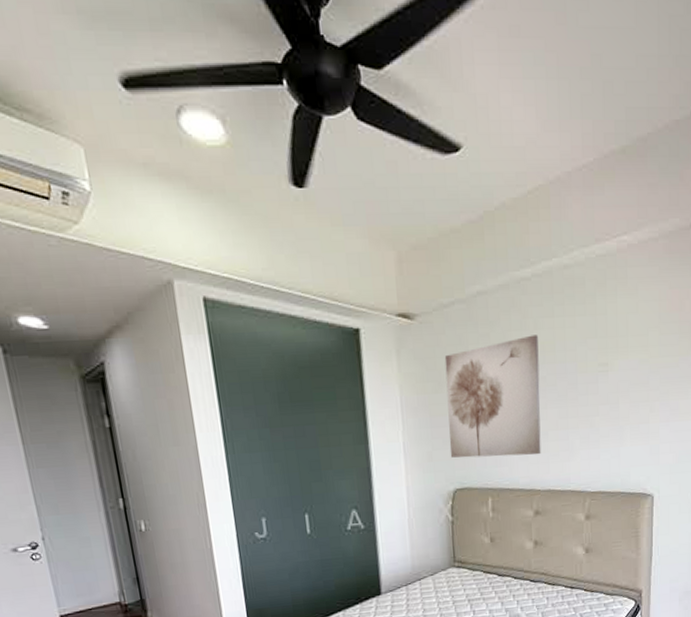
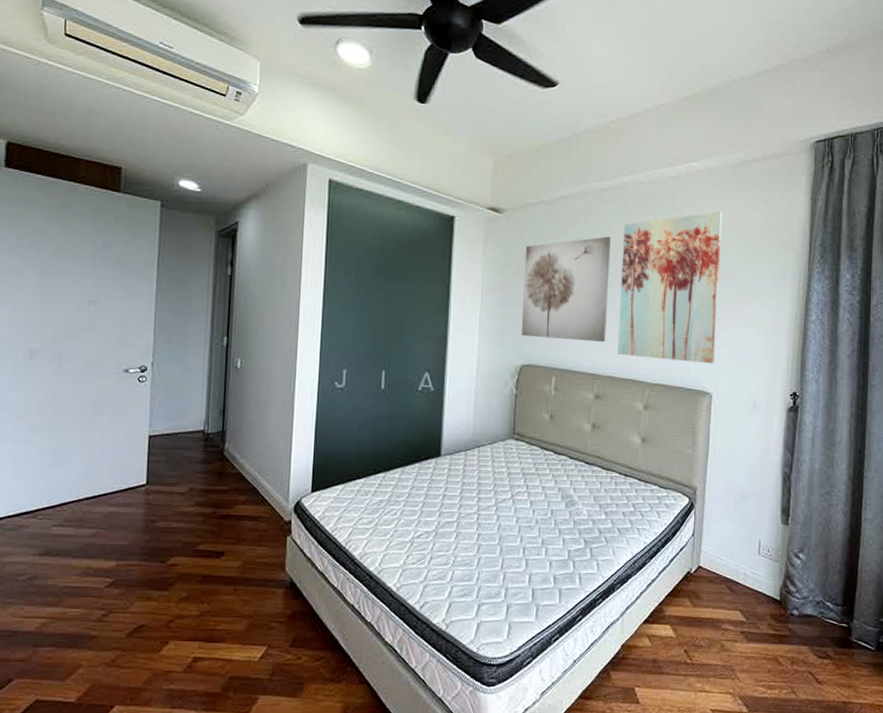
wall art: none [551,291,659,466] -> present [618,211,723,364]

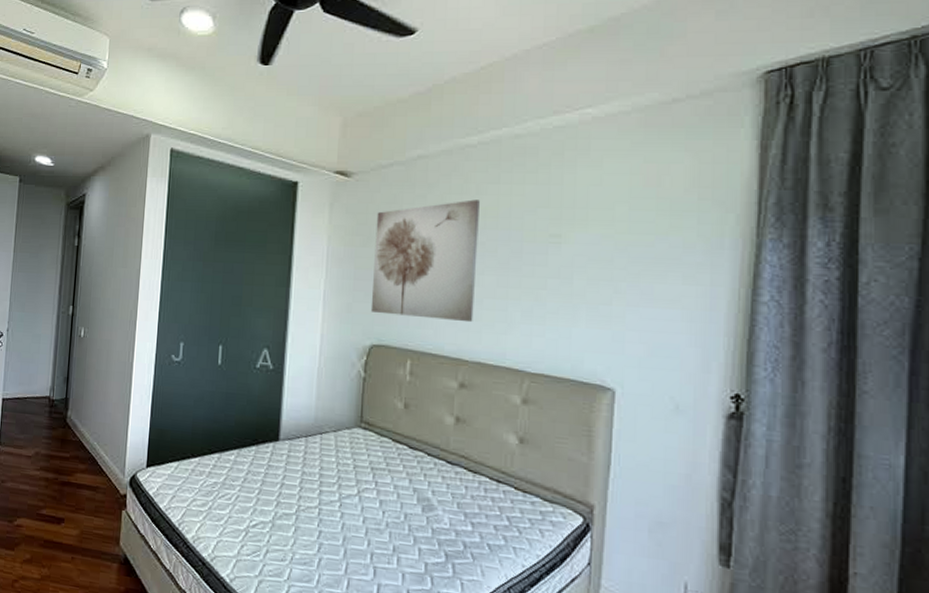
wall art: present [618,211,723,364] -> none [488,165,630,353]

